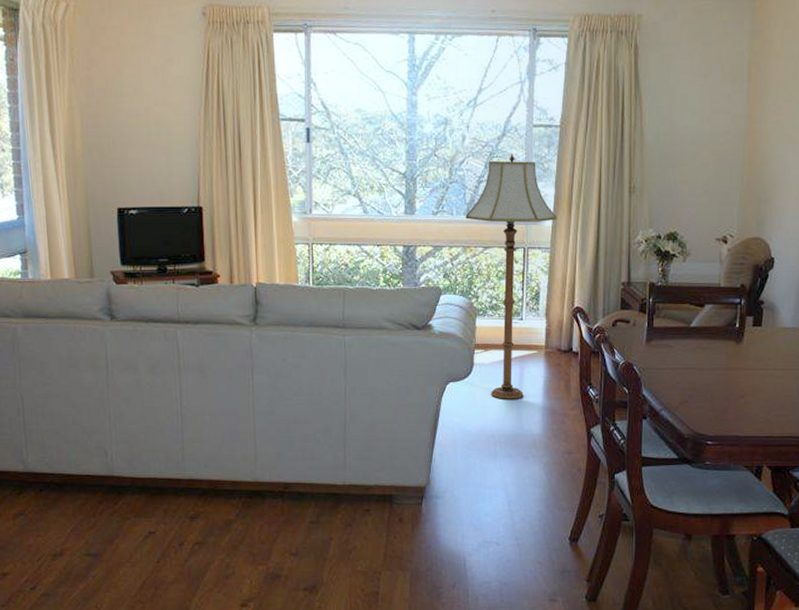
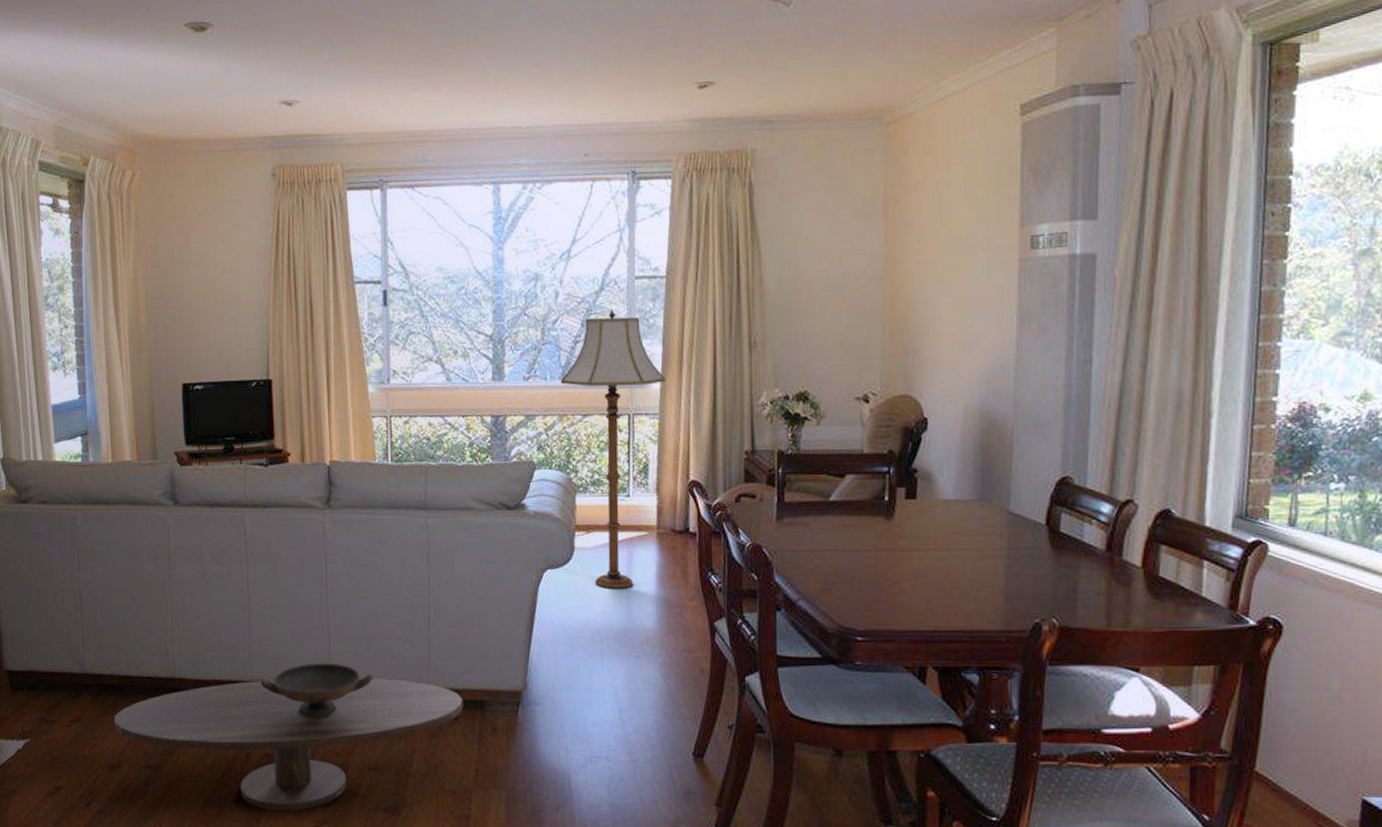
coffee table: none [56,476,374,592] -> present [114,678,463,812]
decorative bowl: none [192,462,294,510] -> present [260,663,373,717]

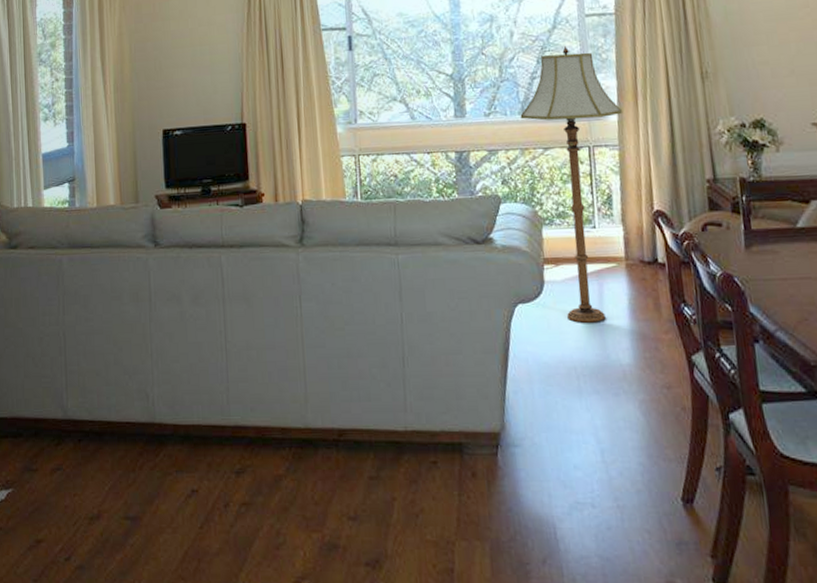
coffee table: present [114,678,463,812] -> none [94,420,442,566]
decorative bowl: present [260,663,373,717] -> none [238,405,349,463]

